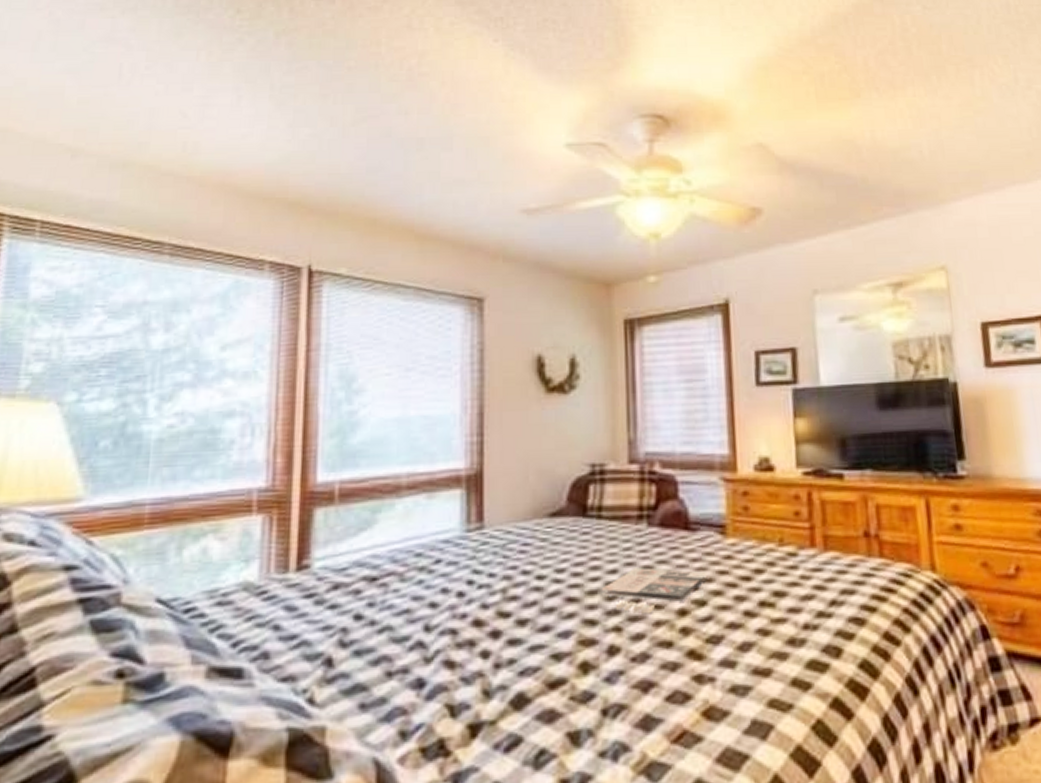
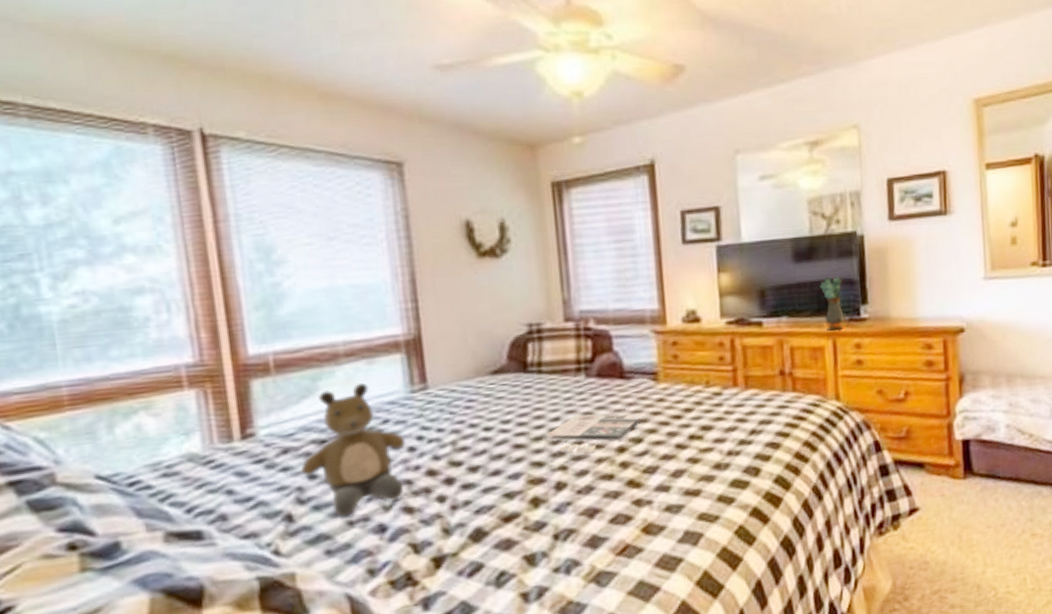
bear: none [347,519,455,666] -> present [300,383,406,517]
vase: none [908,425,939,490] -> present [819,275,845,332]

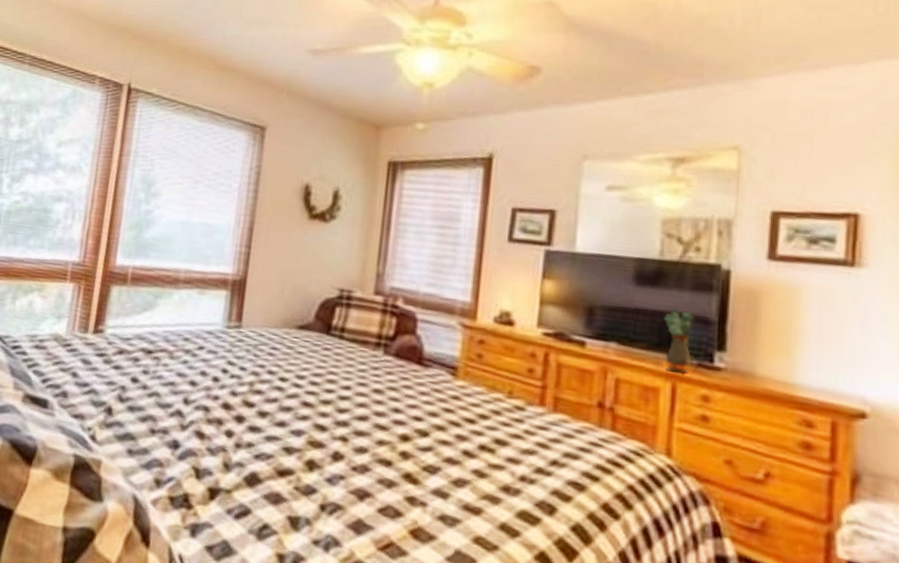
bear: present [300,383,406,517] -> none [127,308,213,424]
magazine: present [546,413,643,454] -> none [333,389,434,433]

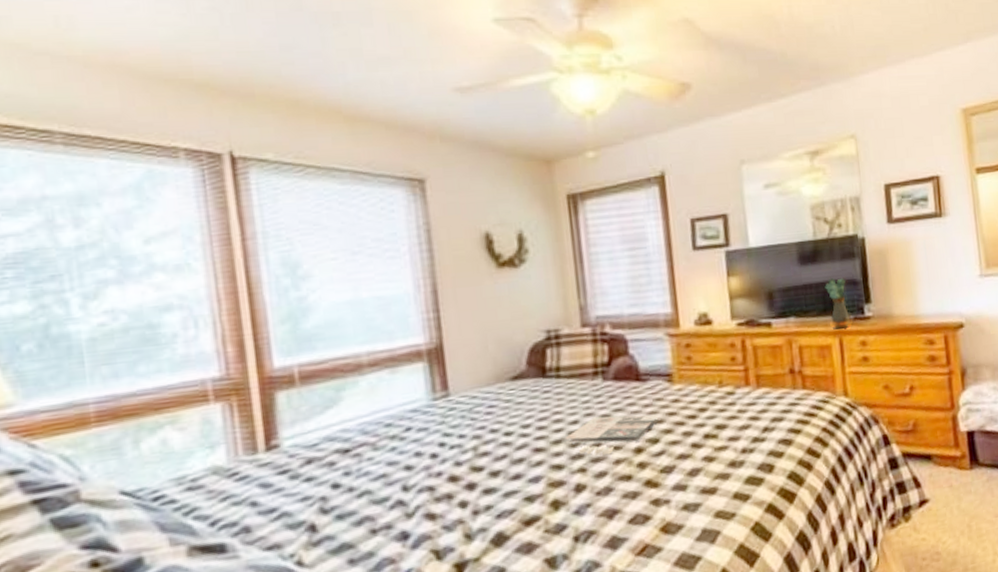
magazine: none [333,389,434,433] -> present [565,414,659,456]

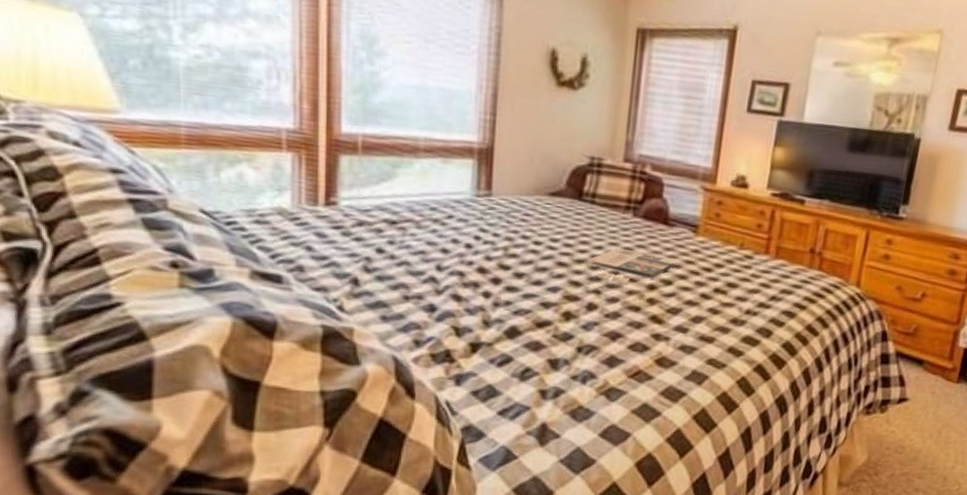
vase: present [824,276,850,331] -> none [863,169,889,225]

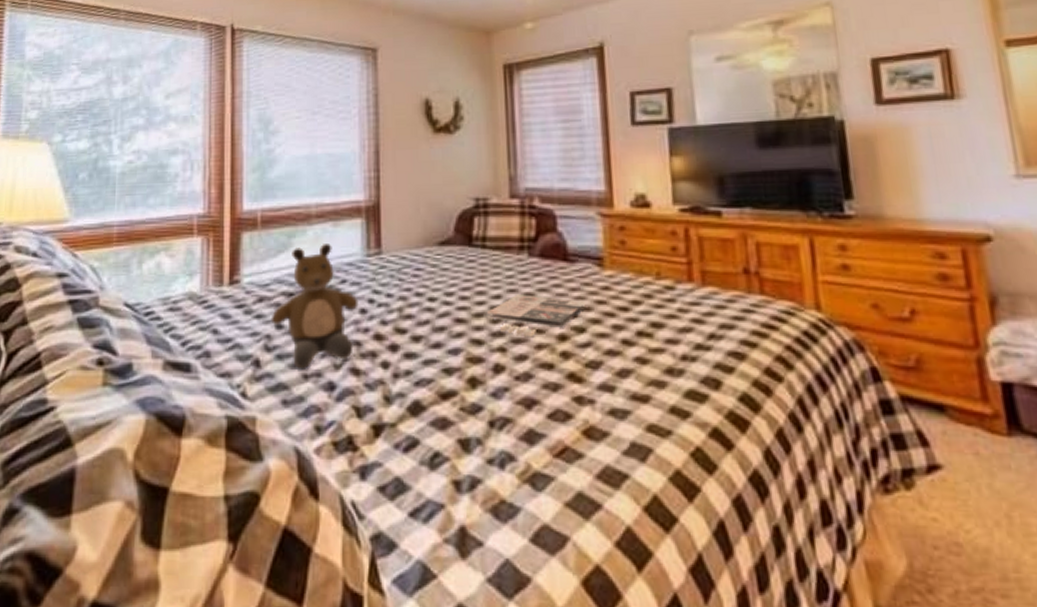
bear: none [371,178,465,292] -> present [270,244,359,370]

